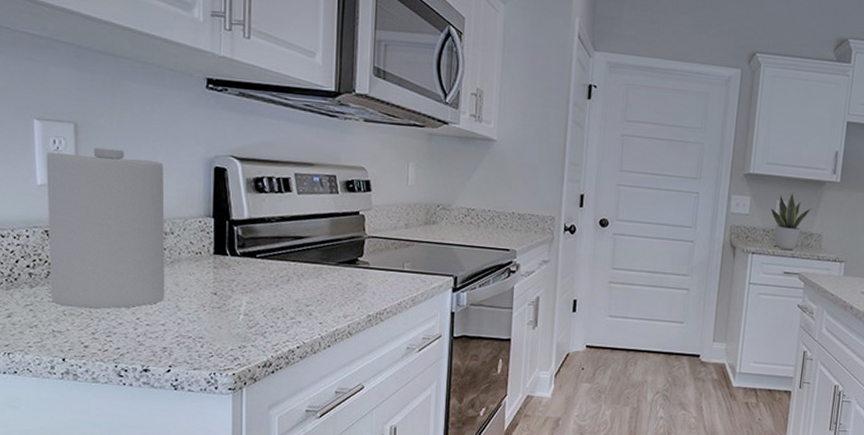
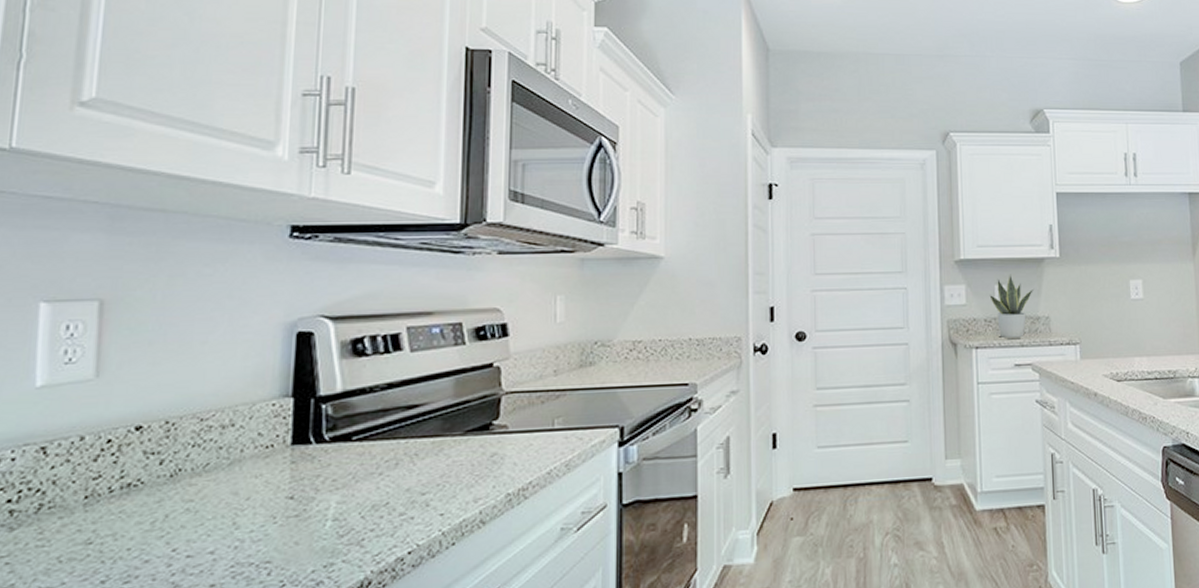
paper towel holder: present [46,147,165,309] -> none [41,326,225,550]

